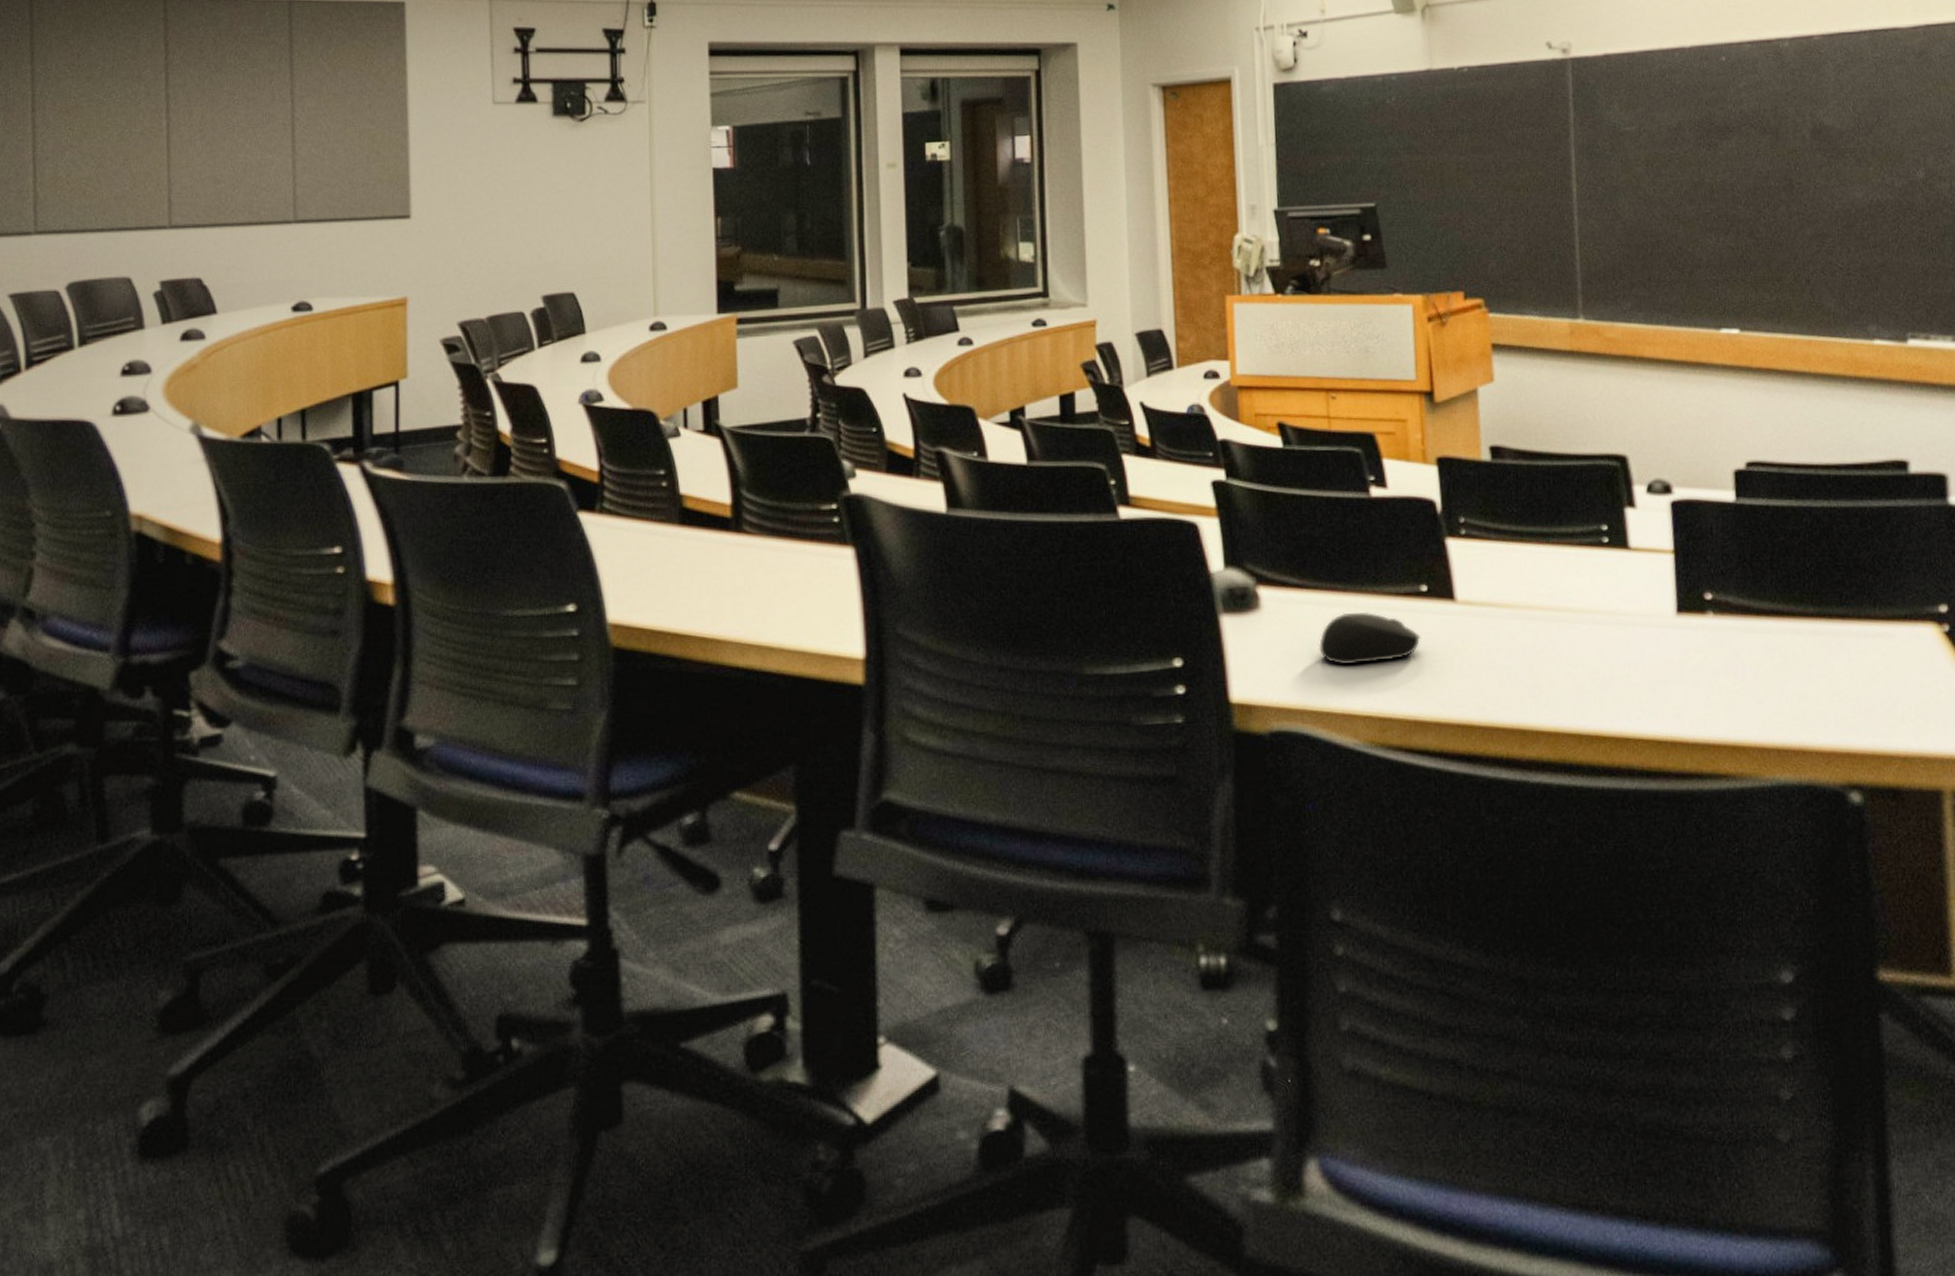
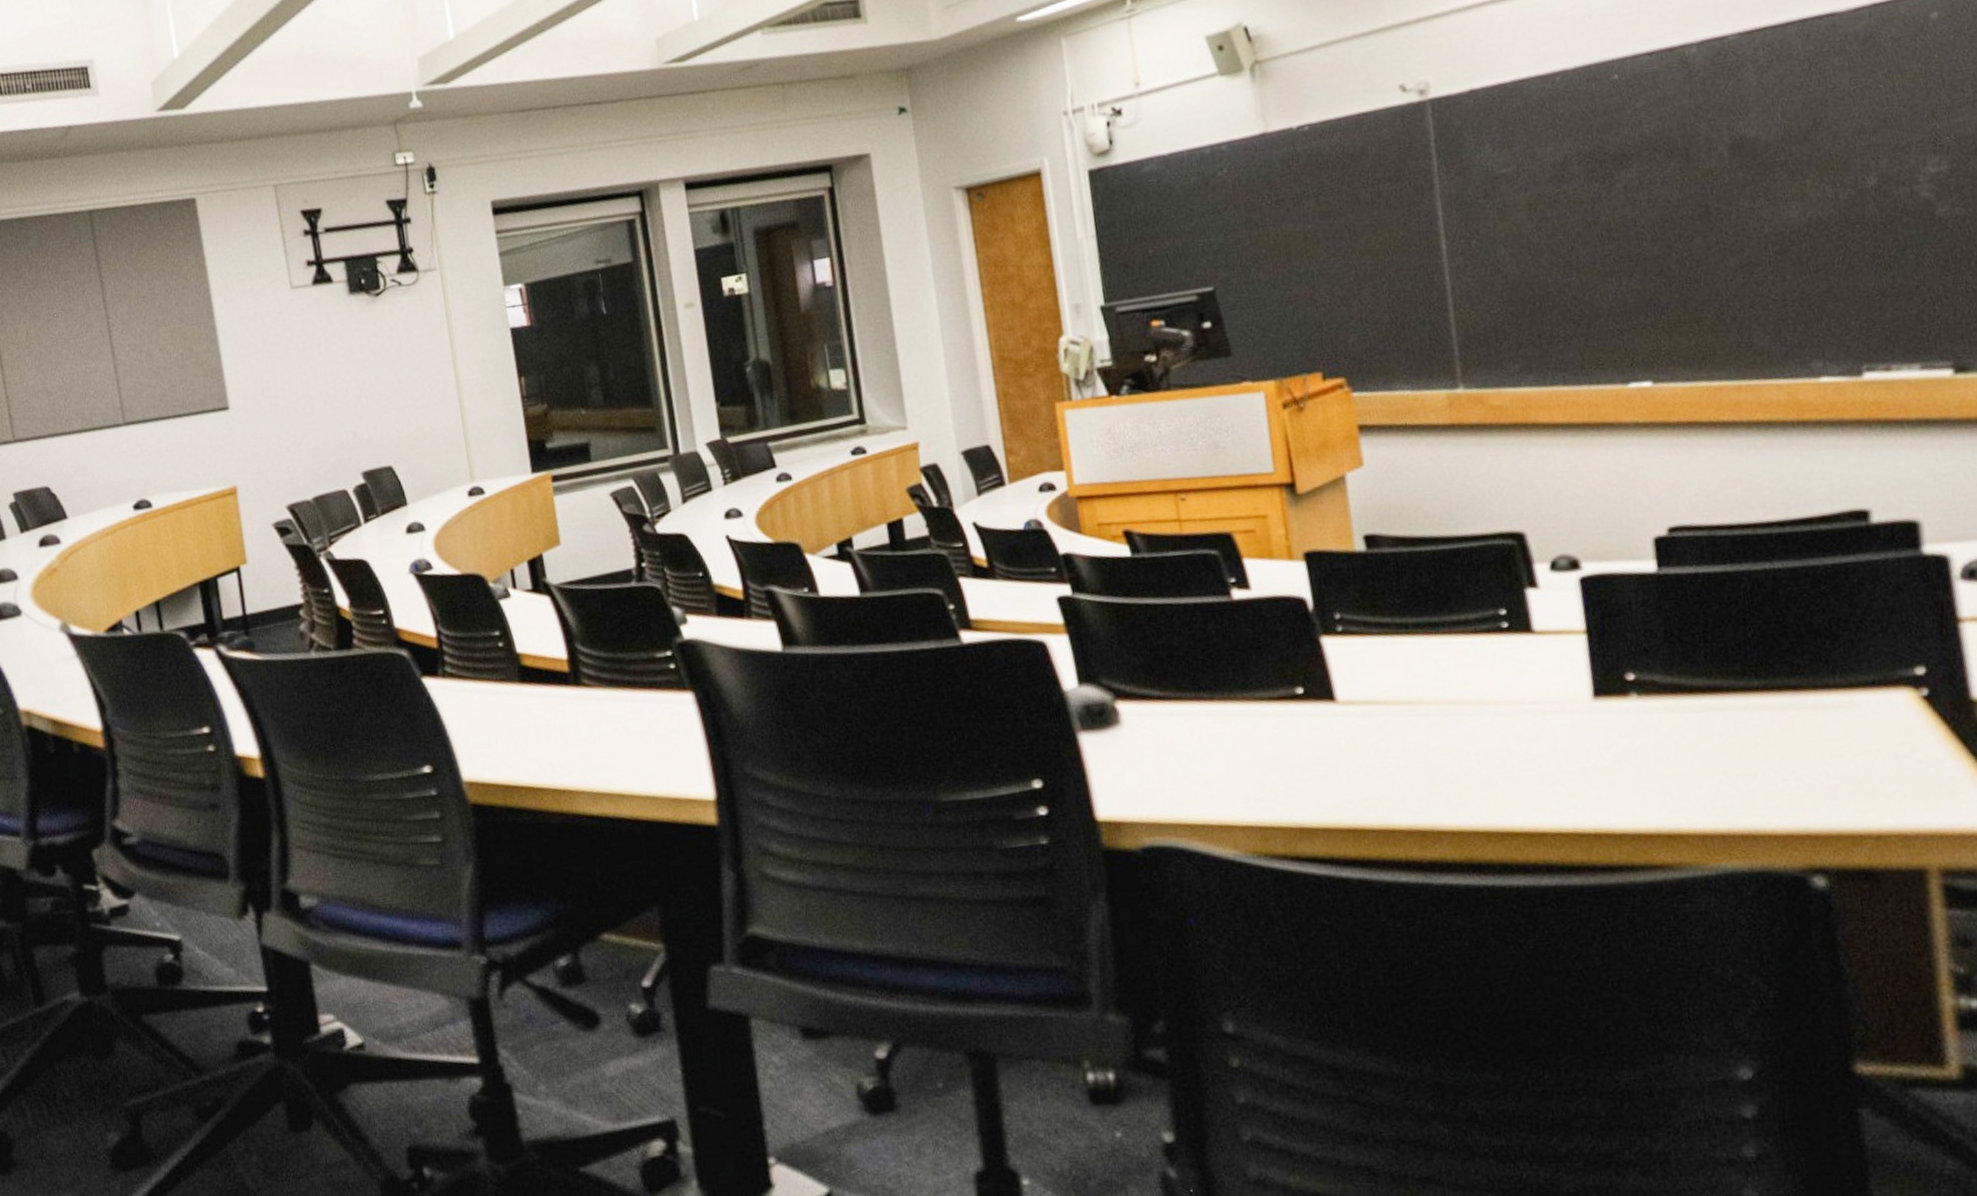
computer mouse: present [1319,611,1421,666] -> none [1187,719,1300,776]

